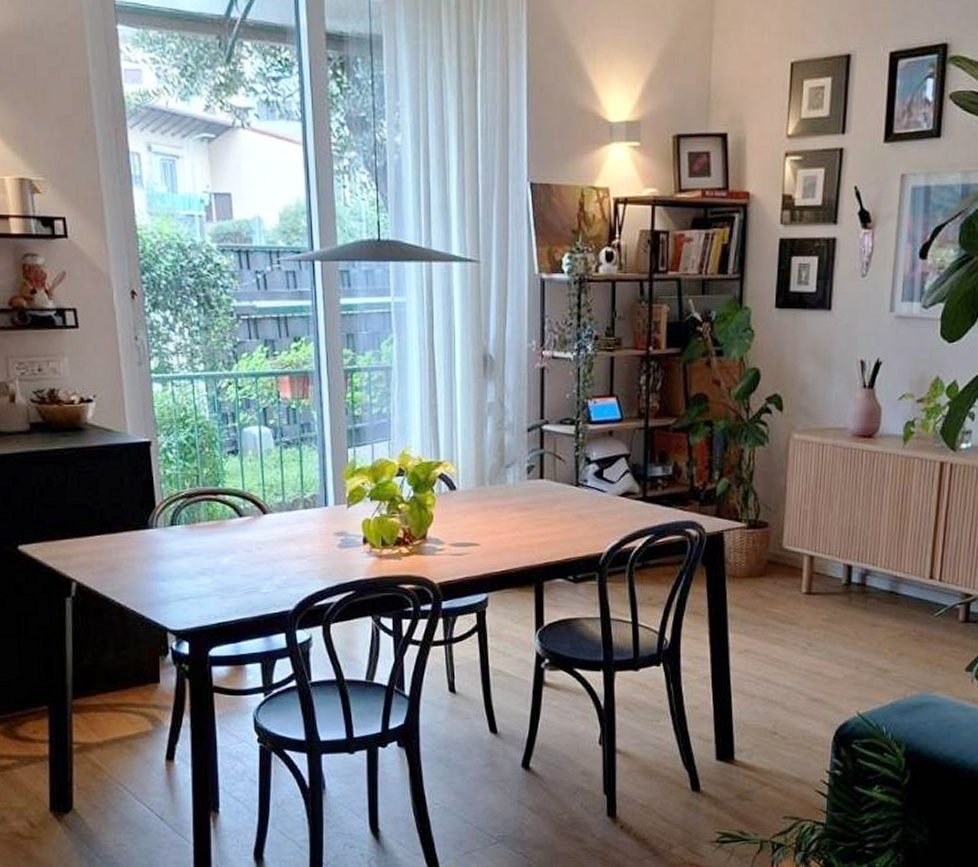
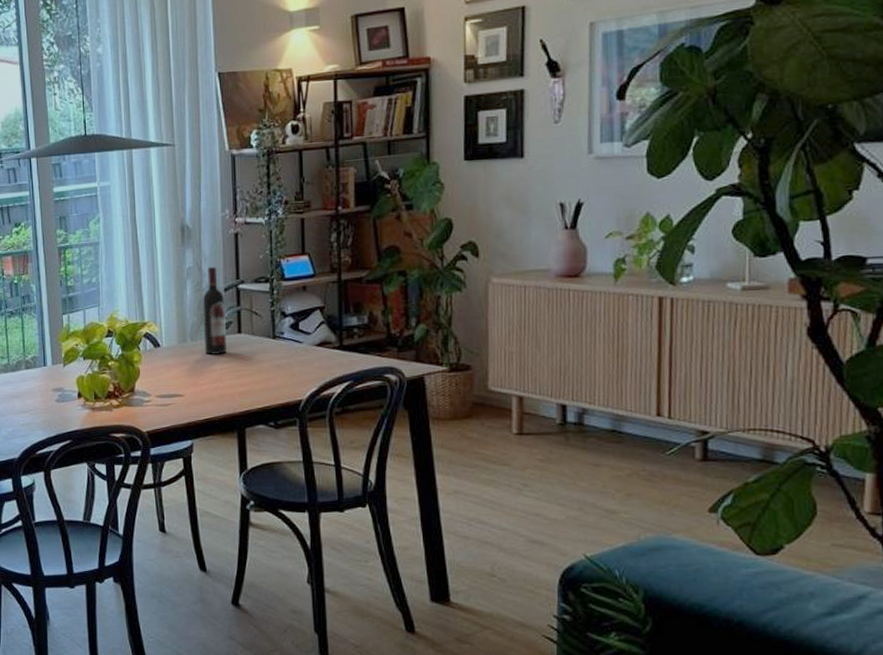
wine bottle: none [503,403,527,501] -> present [202,266,226,355]

